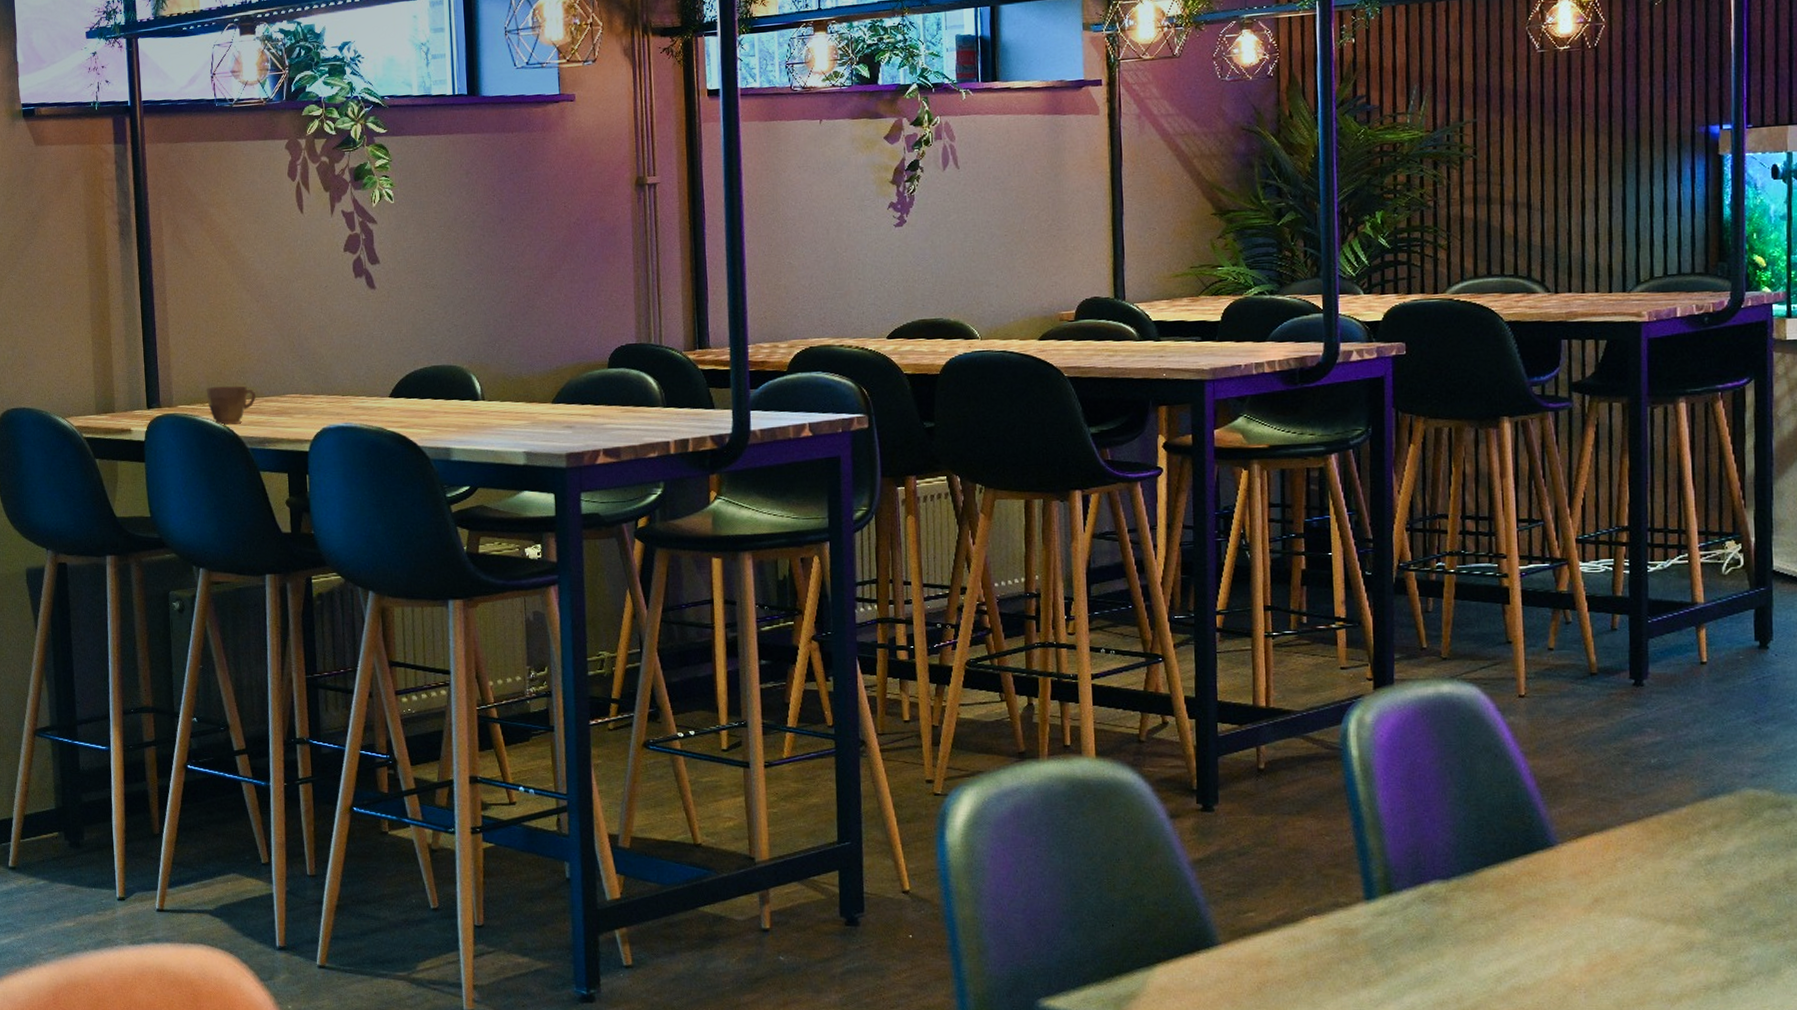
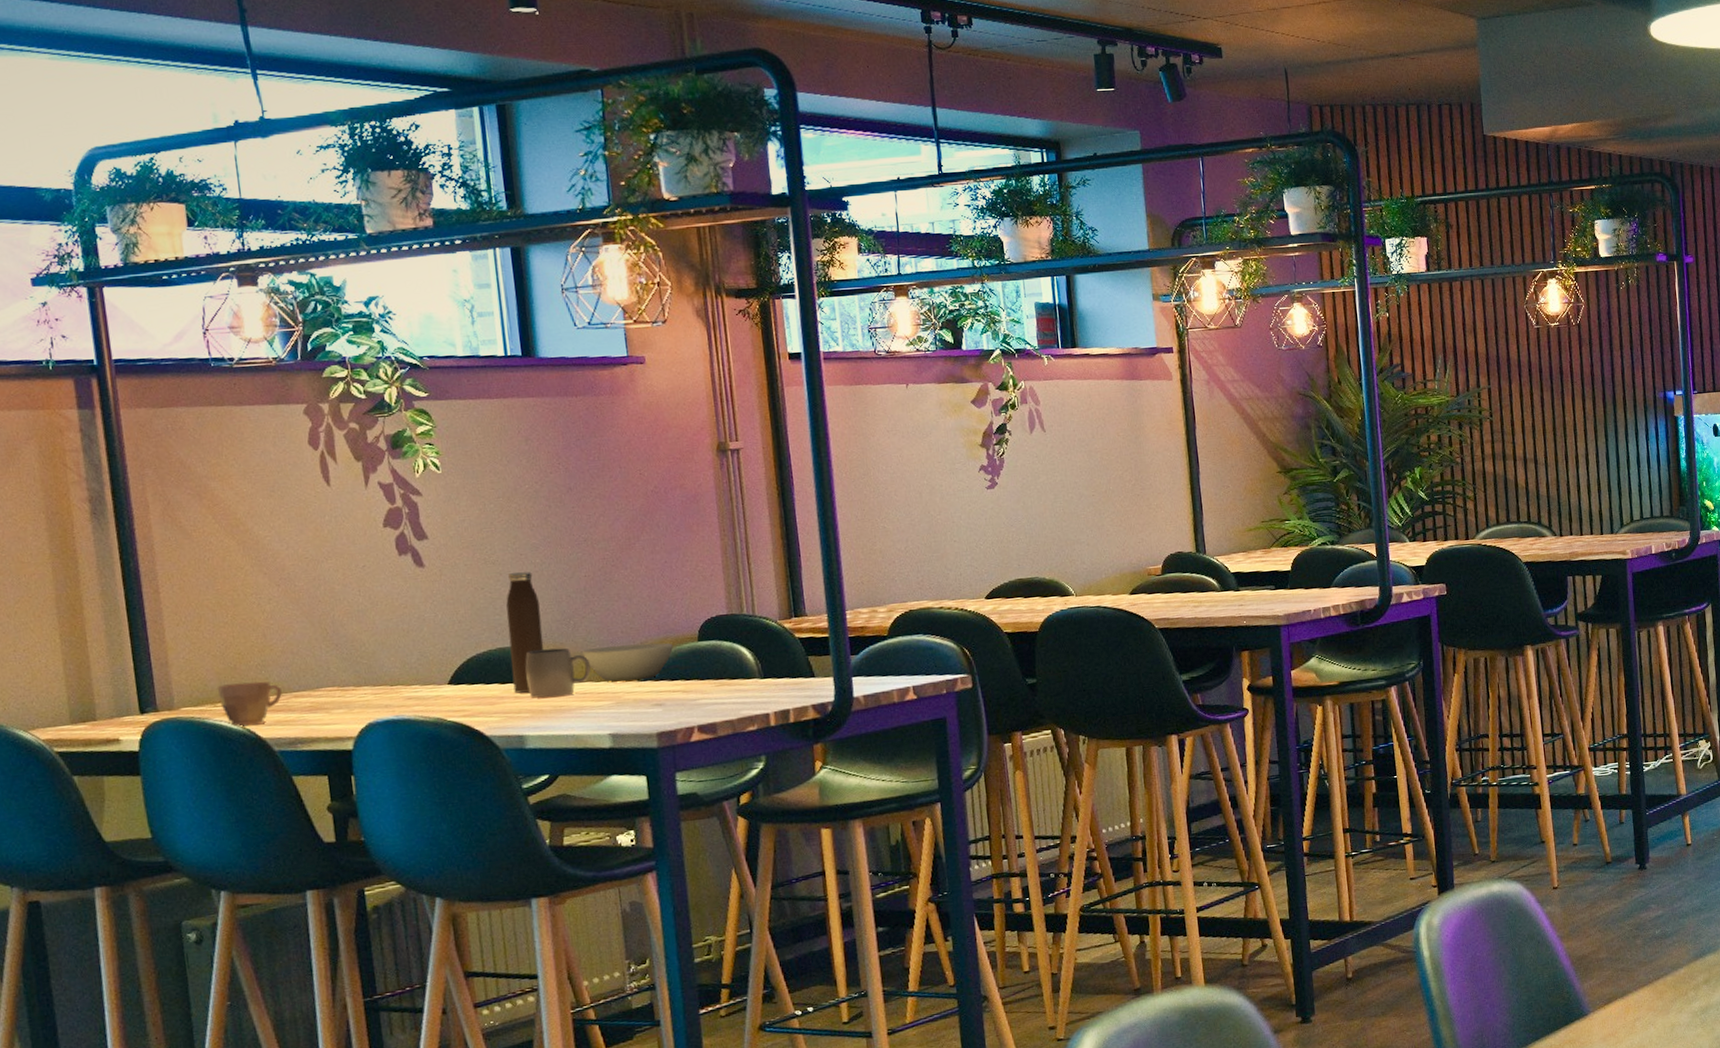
water bottle: none [441,296,472,409] -> present [506,572,544,694]
mug: none [455,368,511,415] -> present [525,648,591,698]
soup bowl: none [504,368,585,403] -> present [581,643,673,682]

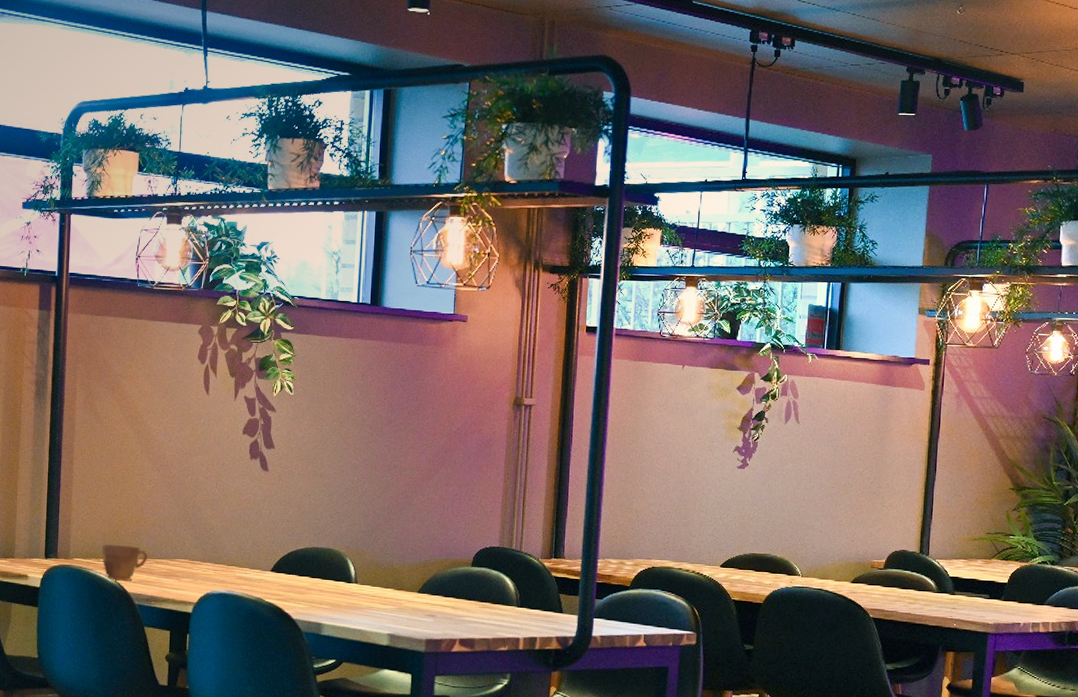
water bottle: present [506,572,544,694] -> none [320,486,351,588]
mug: present [525,648,591,698] -> none [331,554,382,596]
soup bowl: present [581,643,673,682] -> none [377,559,450,593]

